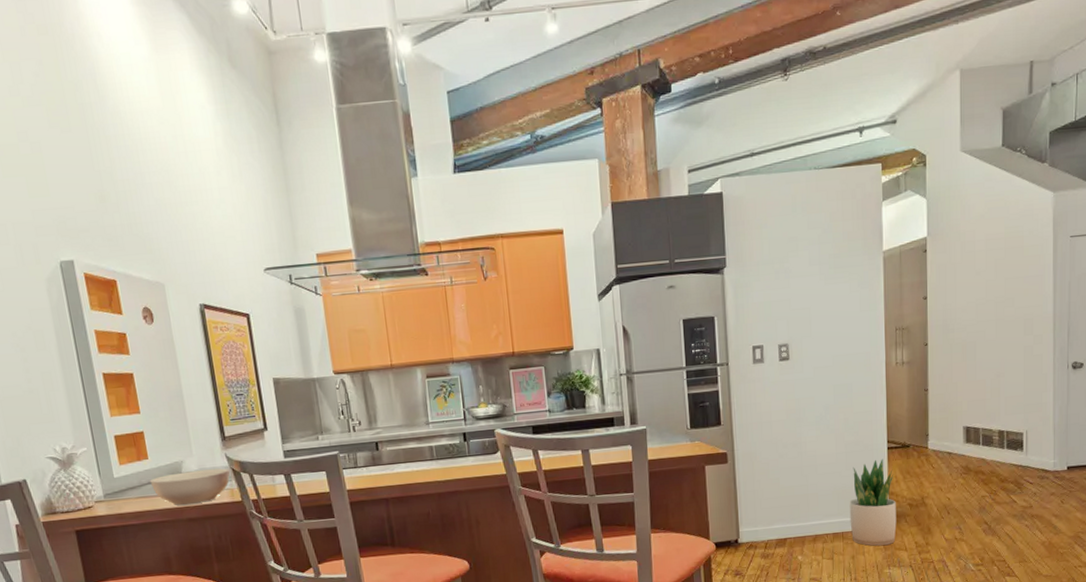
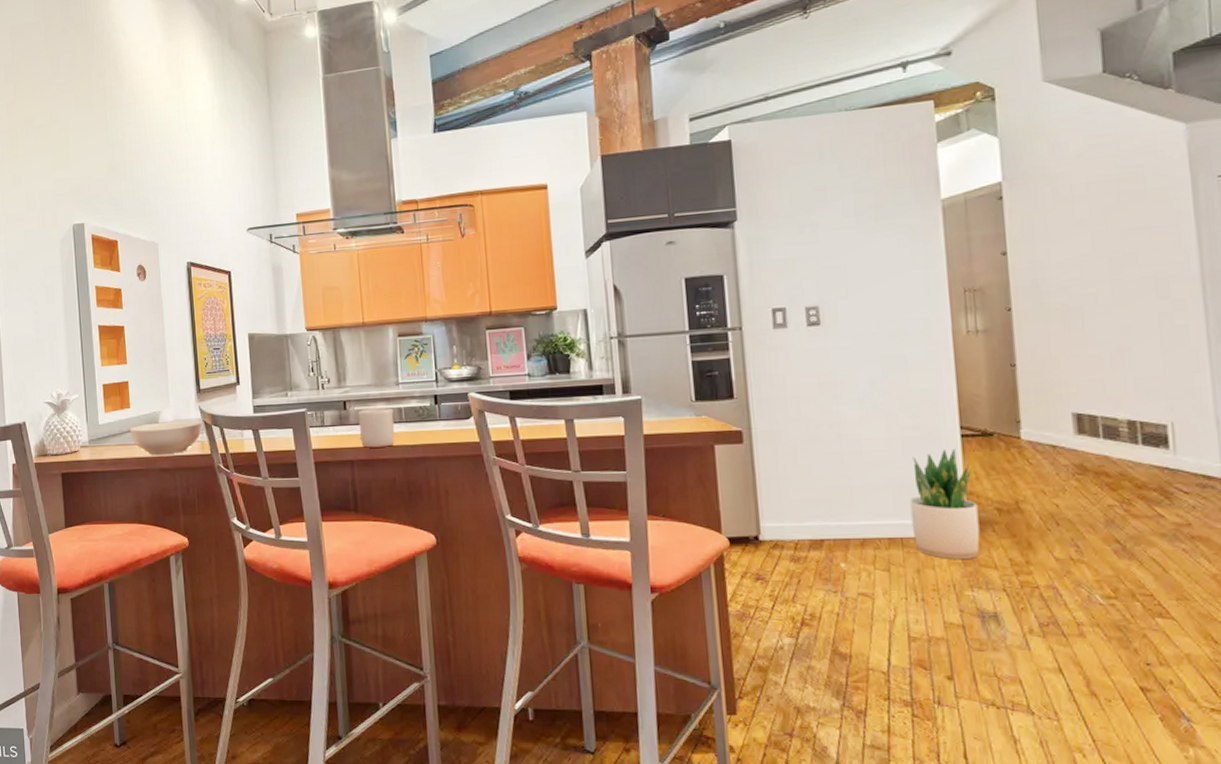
mug: none [390,446,427,486] -> present [358,408,395,448]

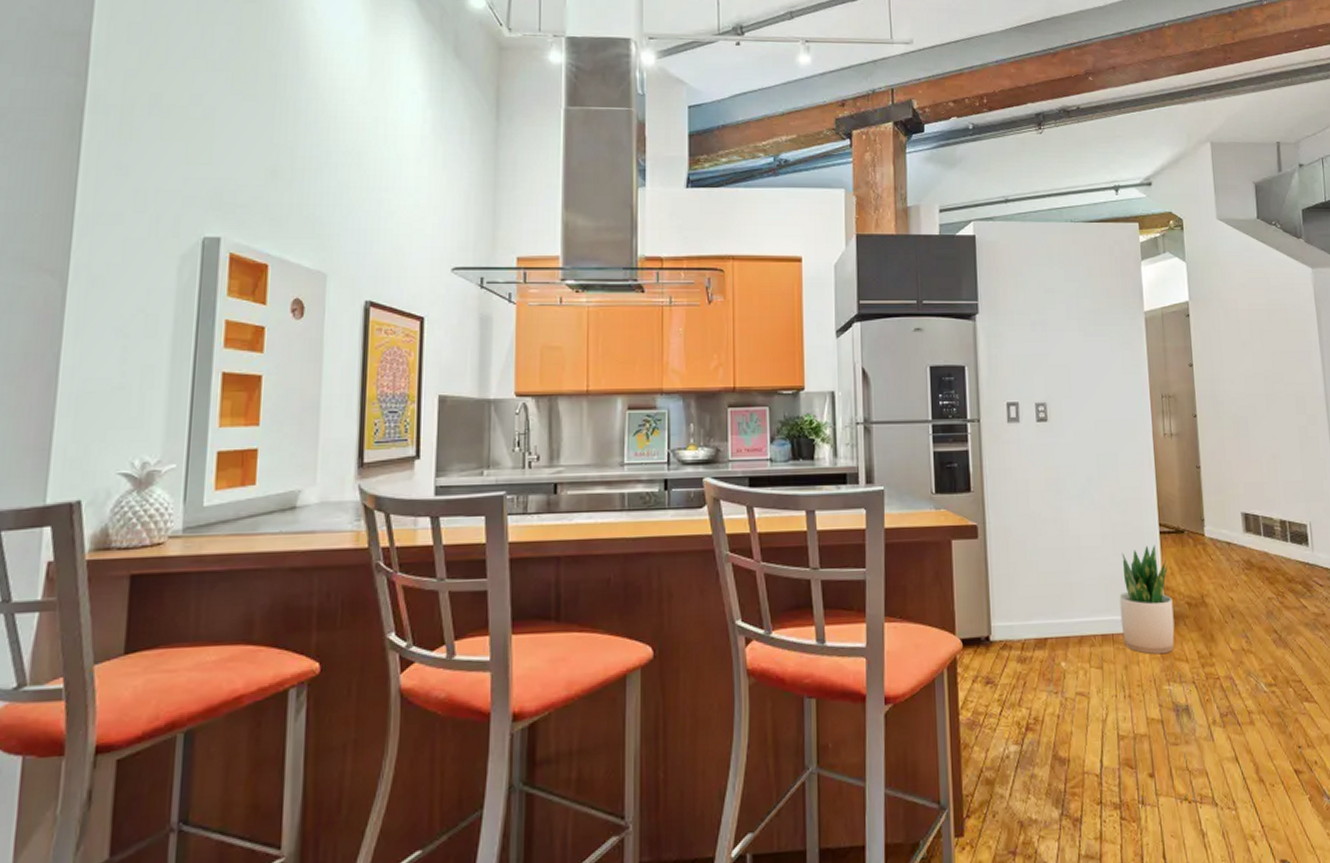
bowl: present [129,420,203,455] -> none [250,503,361,549]
mug: present [358,408,395,448] -> none [571,493,615,541]

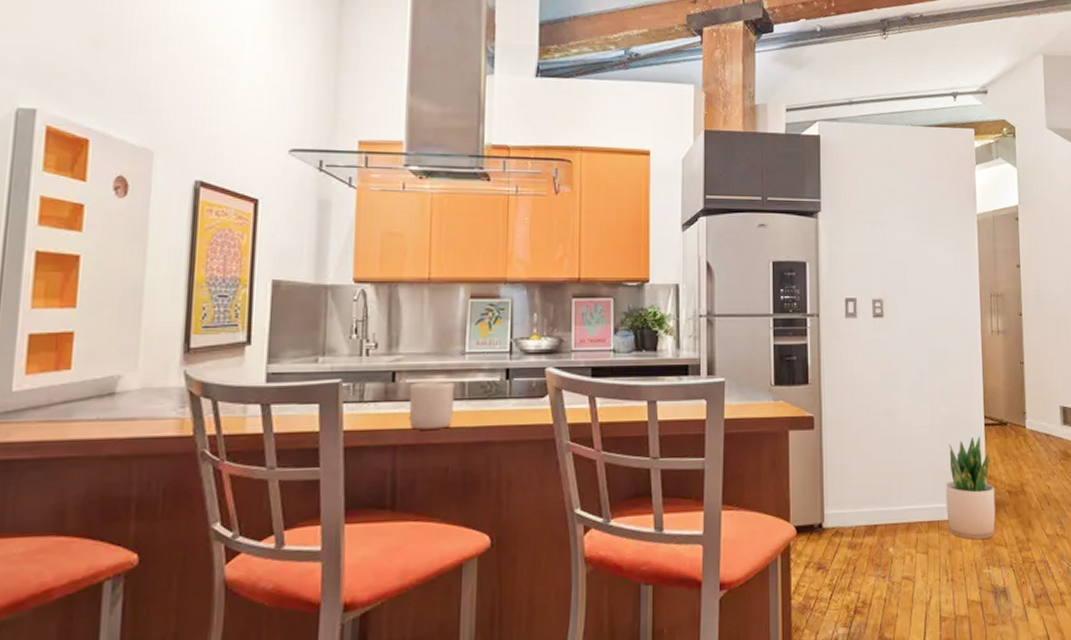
mug: none [571,493,615,541] -> present [409,381,455,430]

